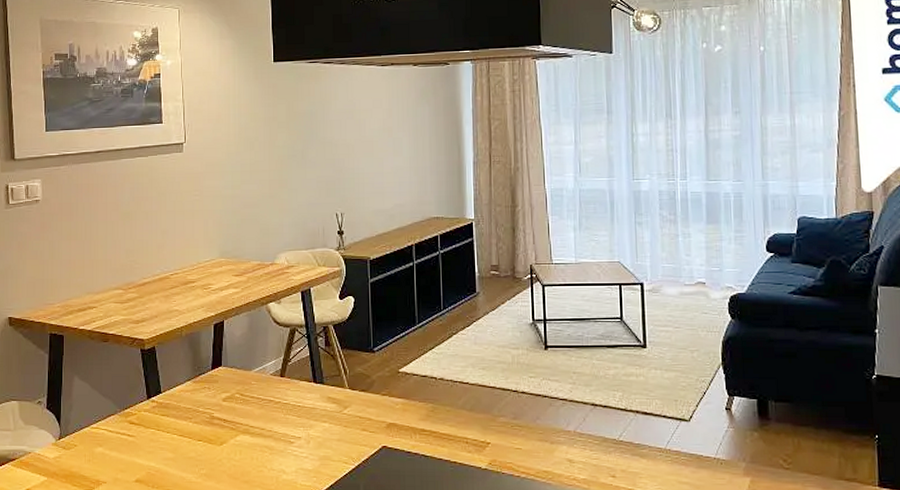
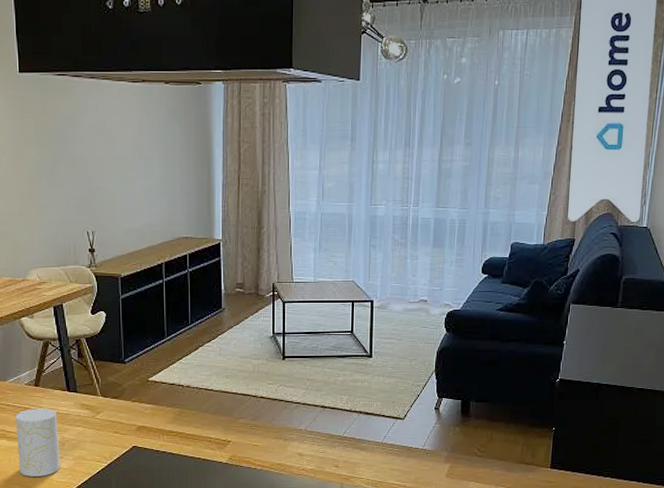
cup: none [259,401,305,479] -> present [15,408,60,477]

